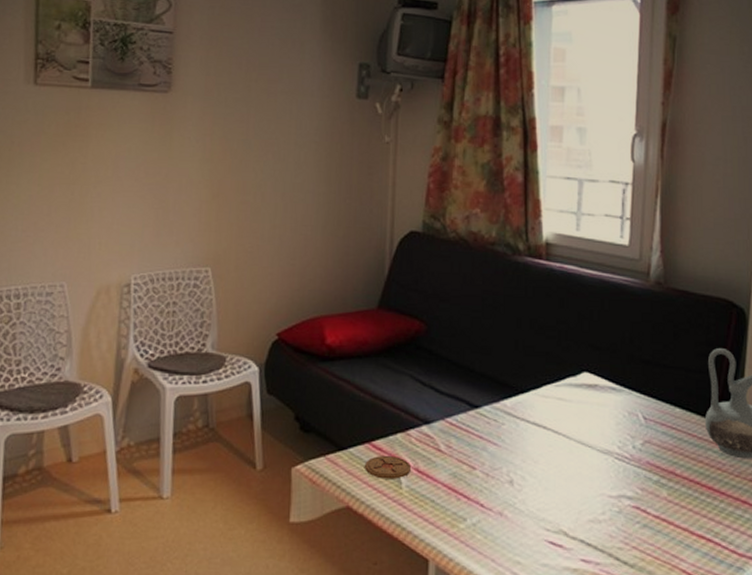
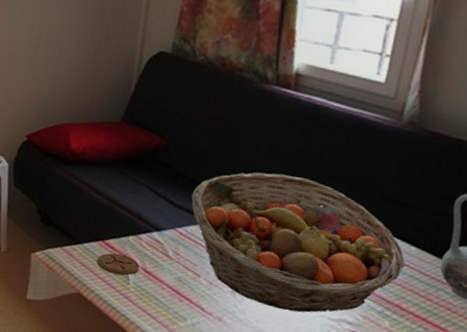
fruit basket: none [458,347,672,494] -> present [191,172,405,313]

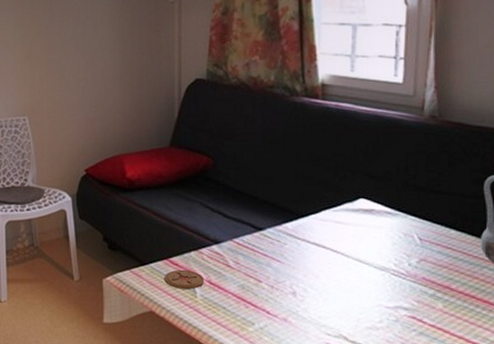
fruit basket: present [191,172,405,313] -> none [243,177,447,305]

